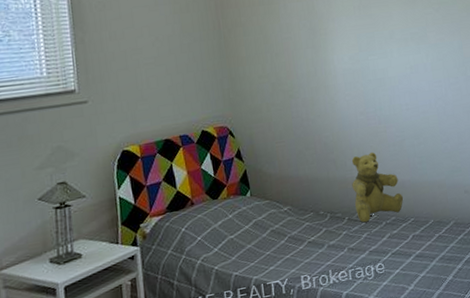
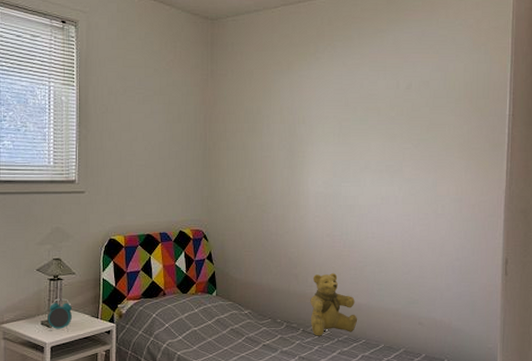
alarm clock: none [57,227,87,269] -> present [47,298,72,331]

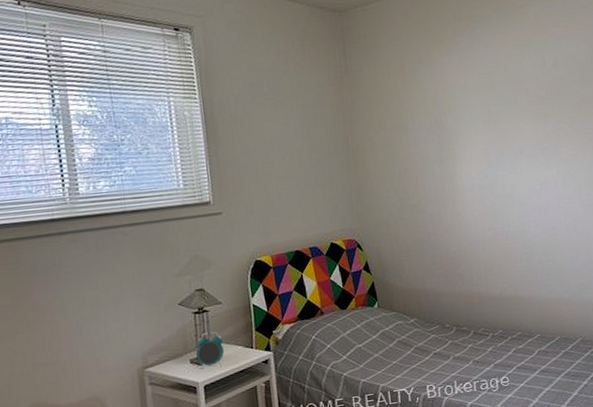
teddy bear: present [310,273,357,336] -> none [478,268,529,337]

